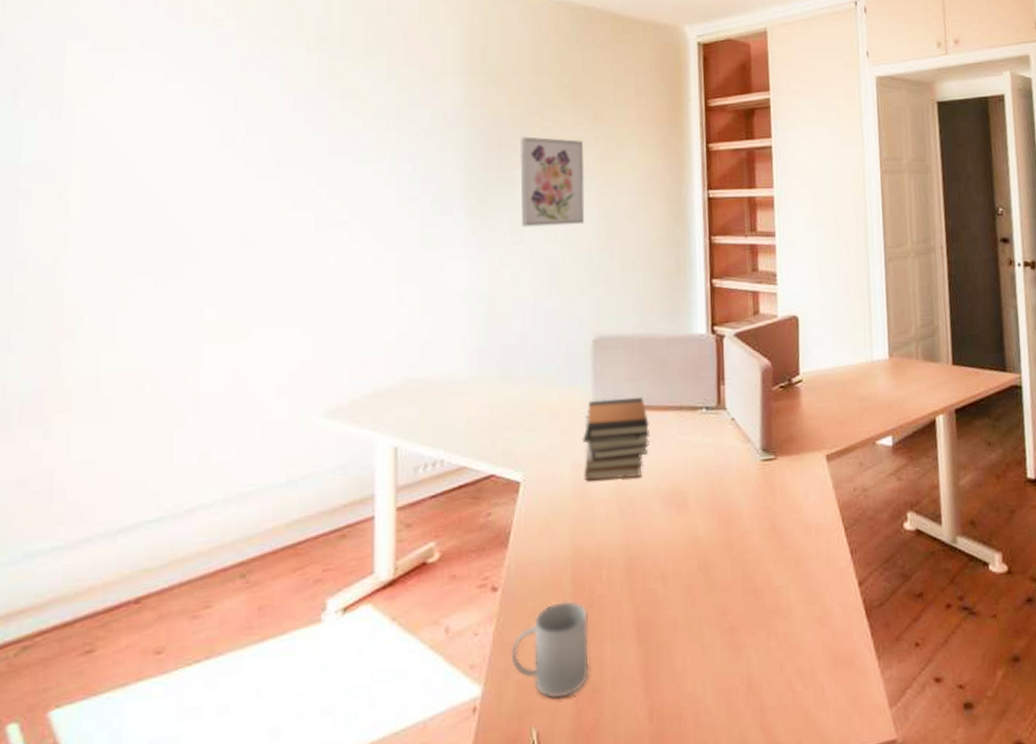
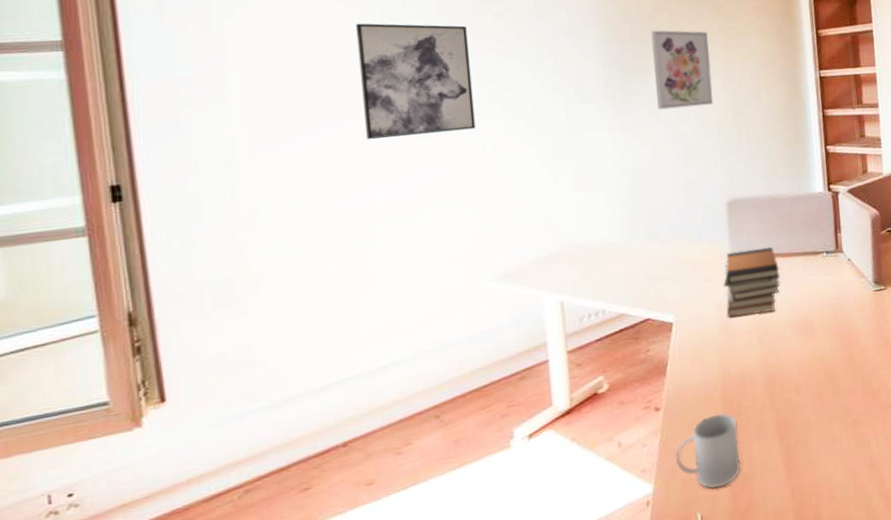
wall art: none [204,116,322,244] -> present [355,23,476,139]

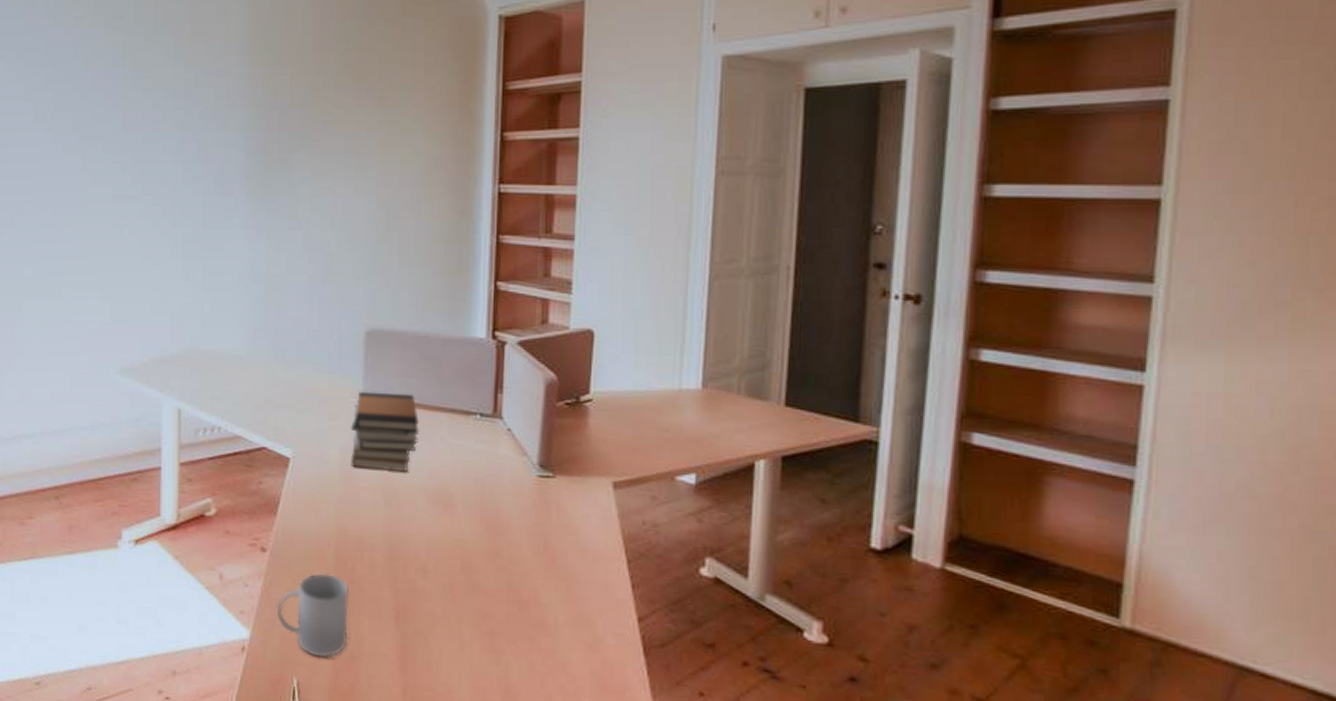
wall art: present [355,23,476,139] -> none [21,92,118,211]
wall art: present [651,30,714,110] -> none [299,119,365,213]

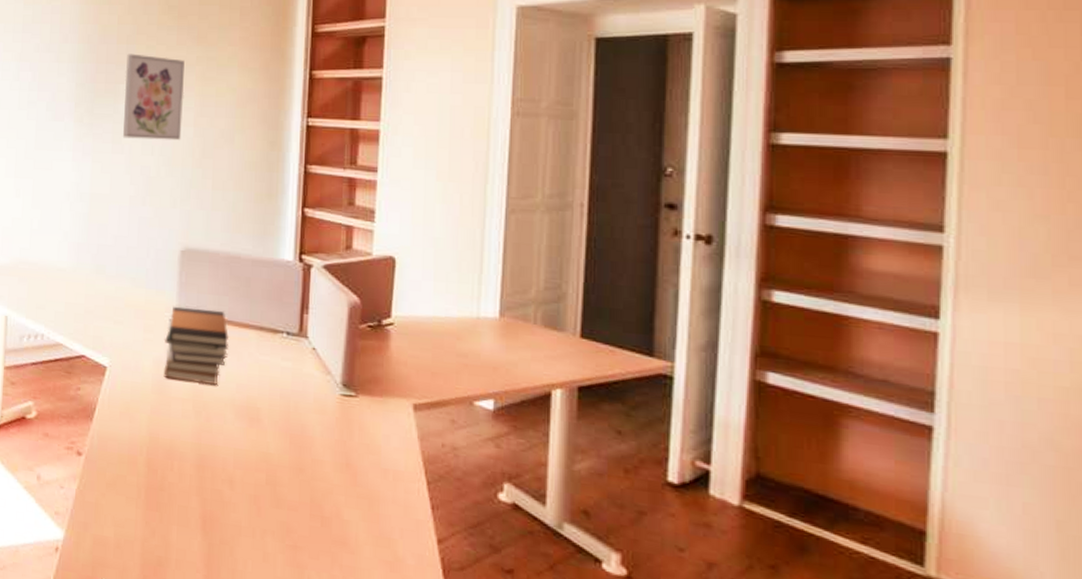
mug: present [276,572,349,657] -> none [89,478,158,562]
wall art: none [299,119,365,213] -> present [122,53,185,141]

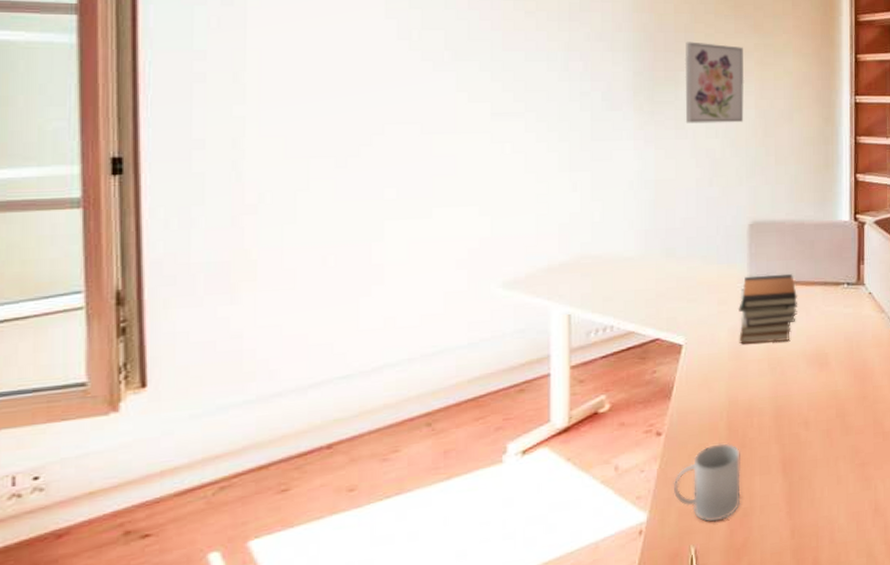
mug: none [89,478,158,562] -> present [673,443,741,523]

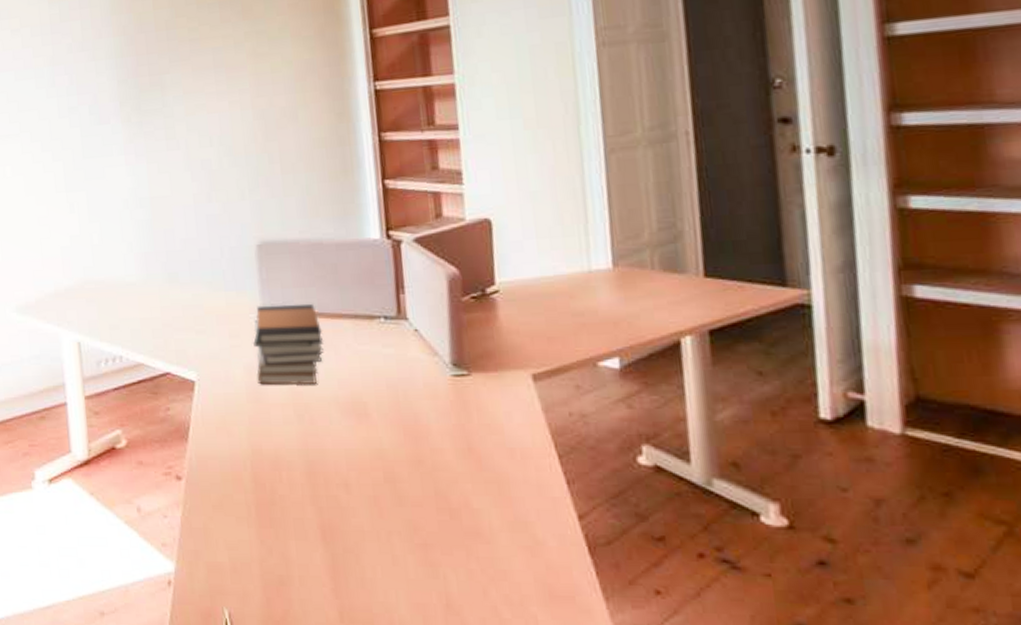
mug: present [673,443,741,523] -> none [198,497,276,585]
wall art: present [685,41,745,124] -> none [168,38,240,133]

